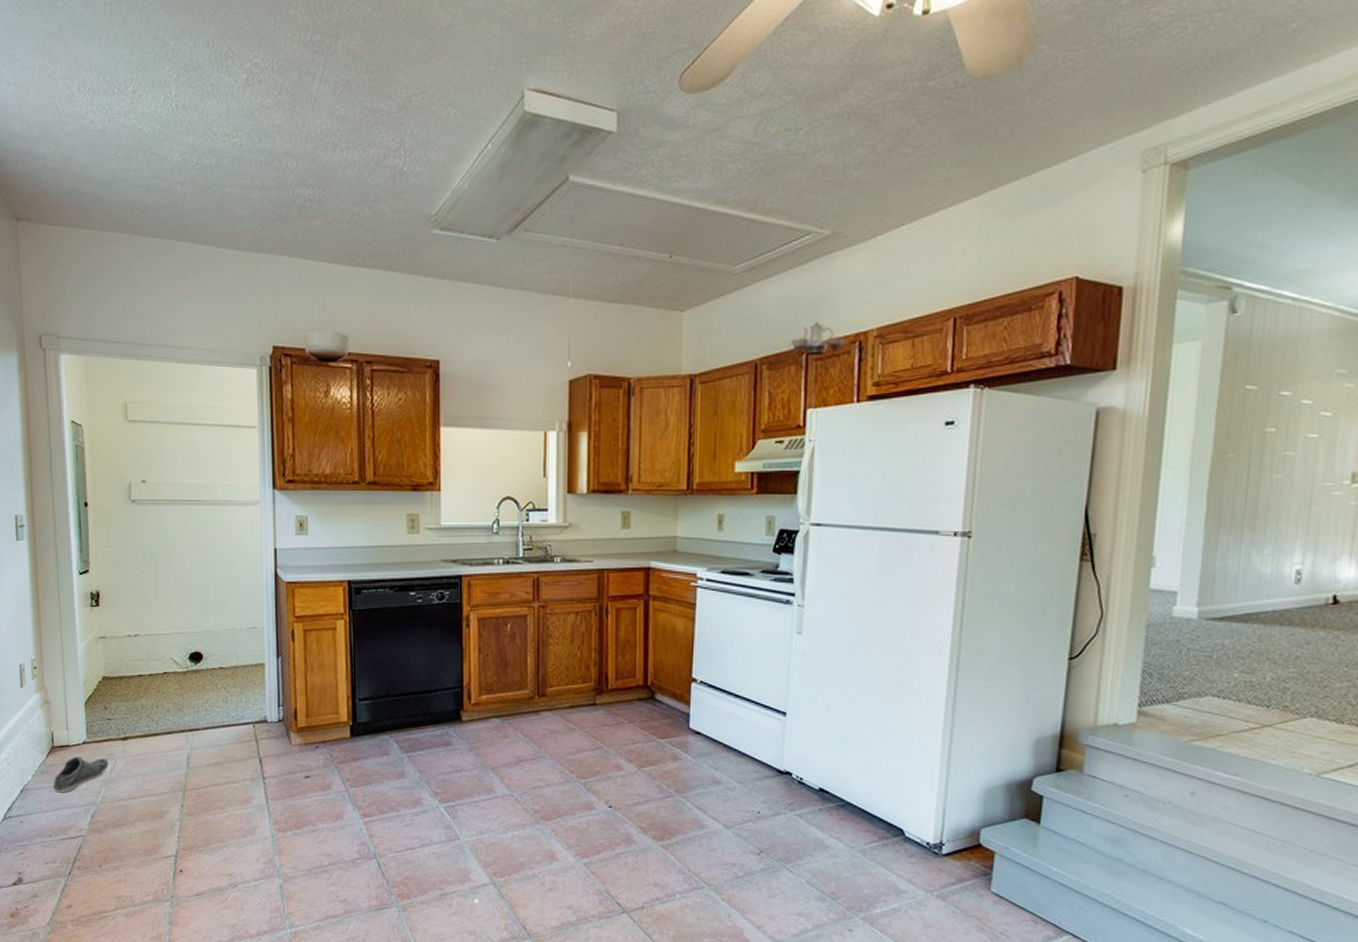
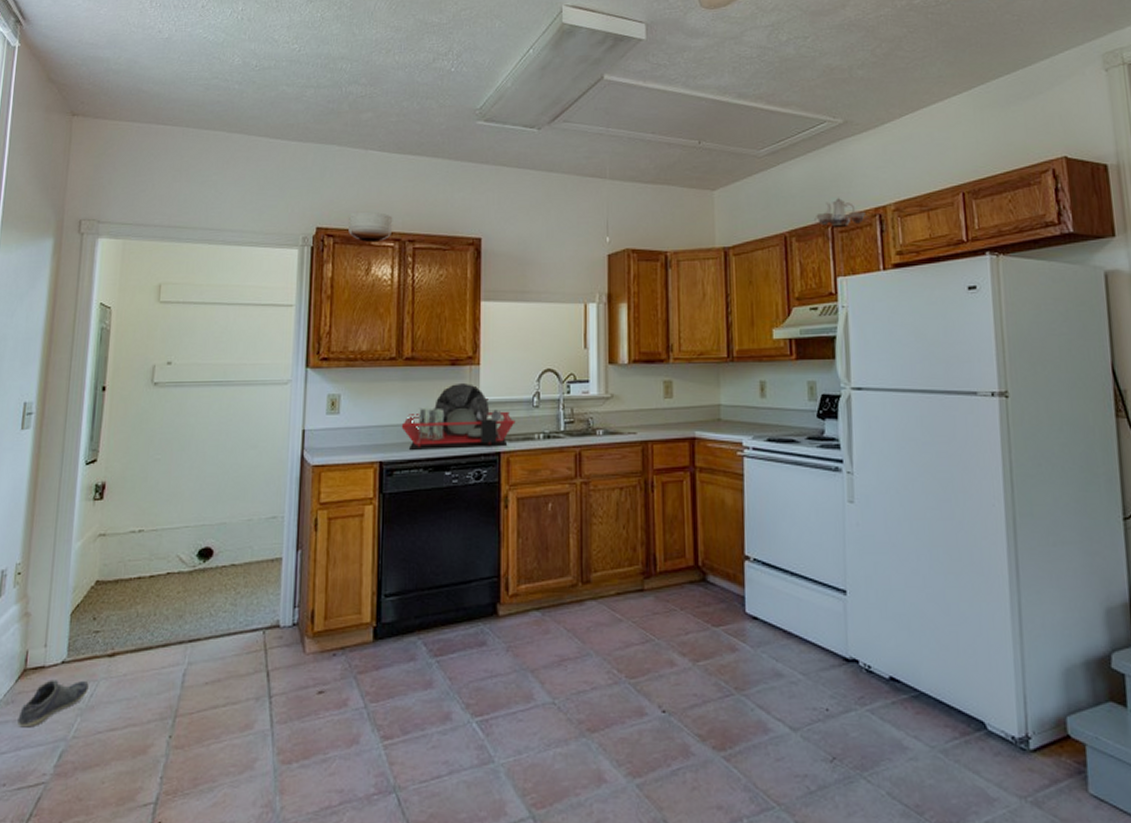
dish rack: none [367,509,476,571] -> present [401,384,516,450]

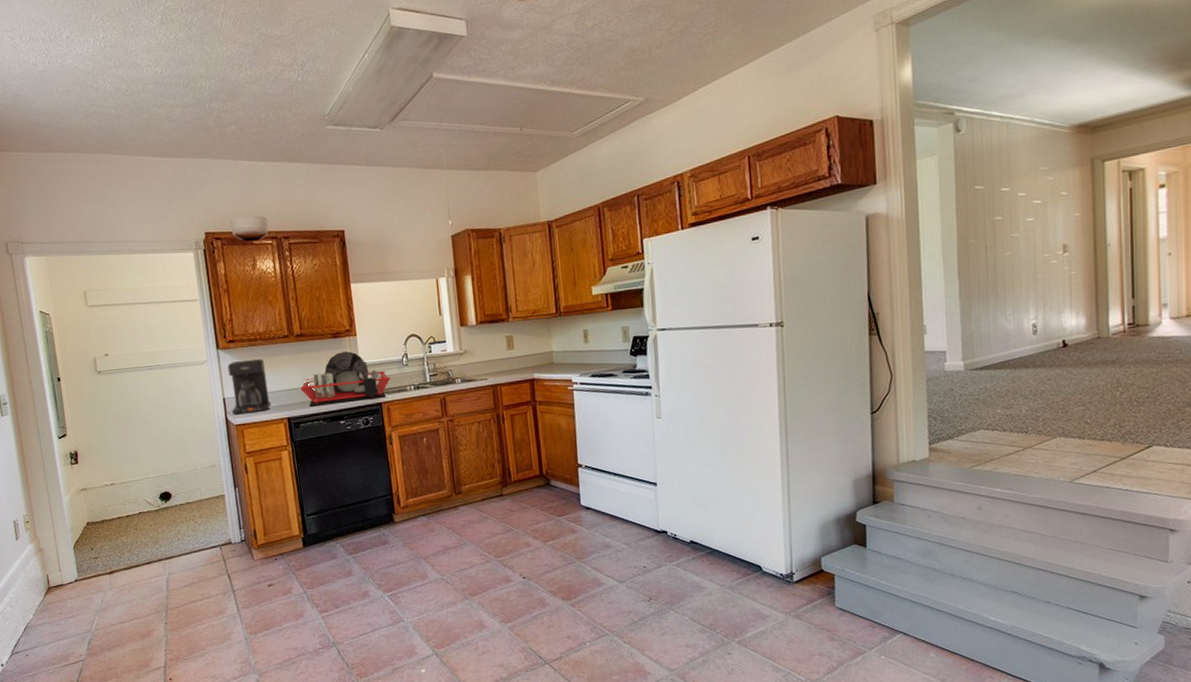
shoe: present [17,680,89,728] -> none [52,591,99,626]
coffee maker: none [311,384,362,453] -> present [227,359,272,415]
tea set: present [814,197,869,228] -> none [623,169,668,197]

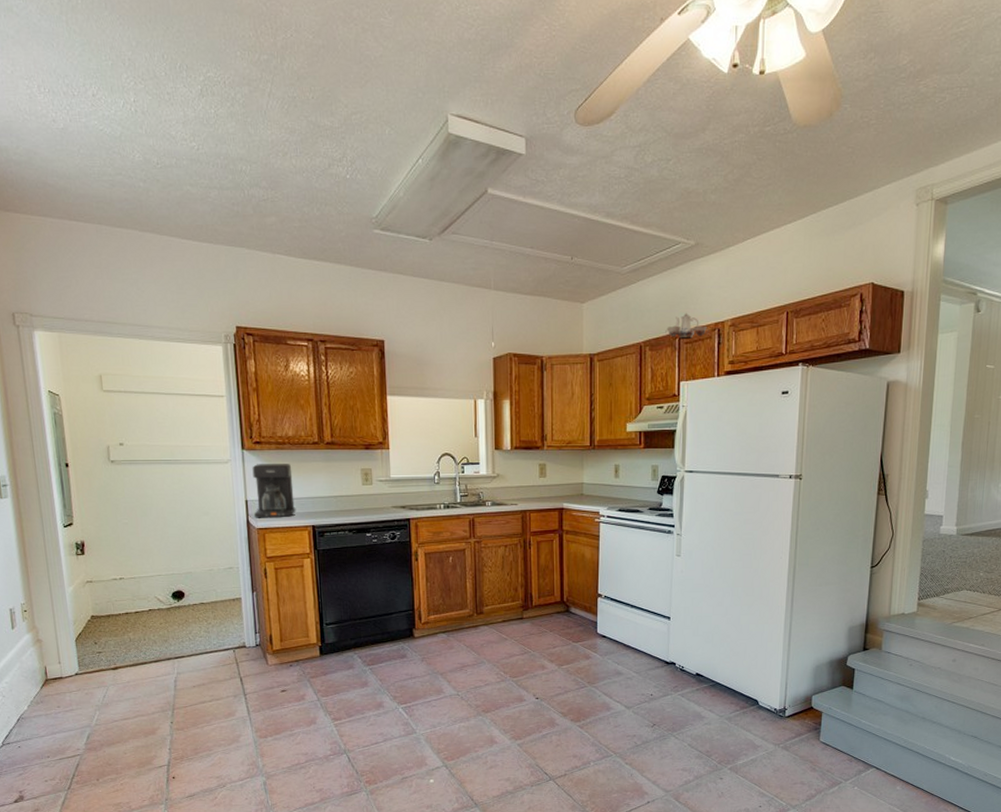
bowl: present [230,215,269,242] -> none [264,313,305,342]
dish rack: present [300,351,391,407] -> none [327,464,421,516]
tea set: none [623,169,668,197] -> present [665,312,709,340]

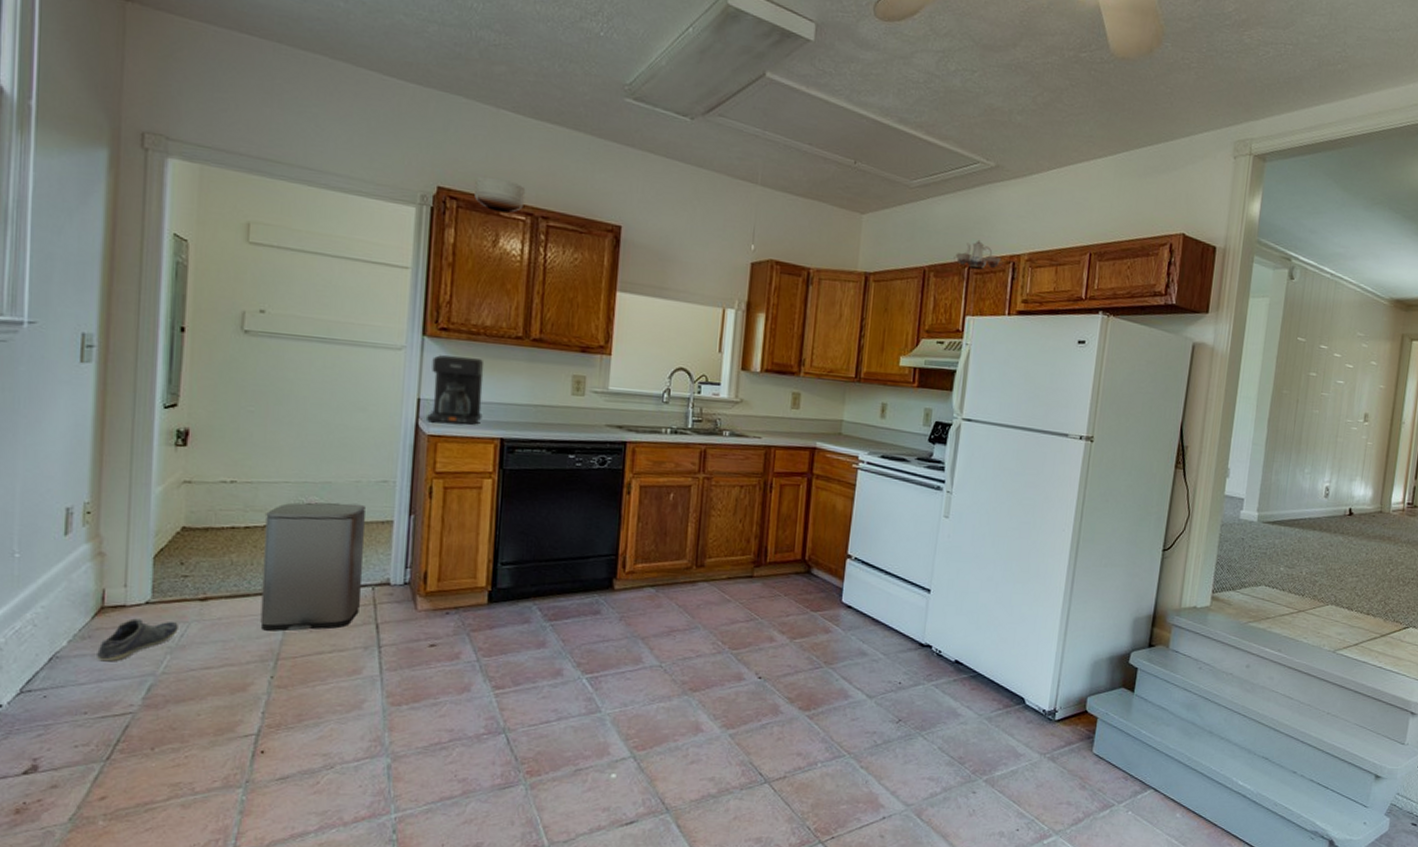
shoe: none [48,686,101,719] -> present [97,618,178,662]
pedal bin: none [148,587,226,688] -> present [260,502,365,631]
bowl: none [264,313,305,342] -> present [474,176,526,214]

